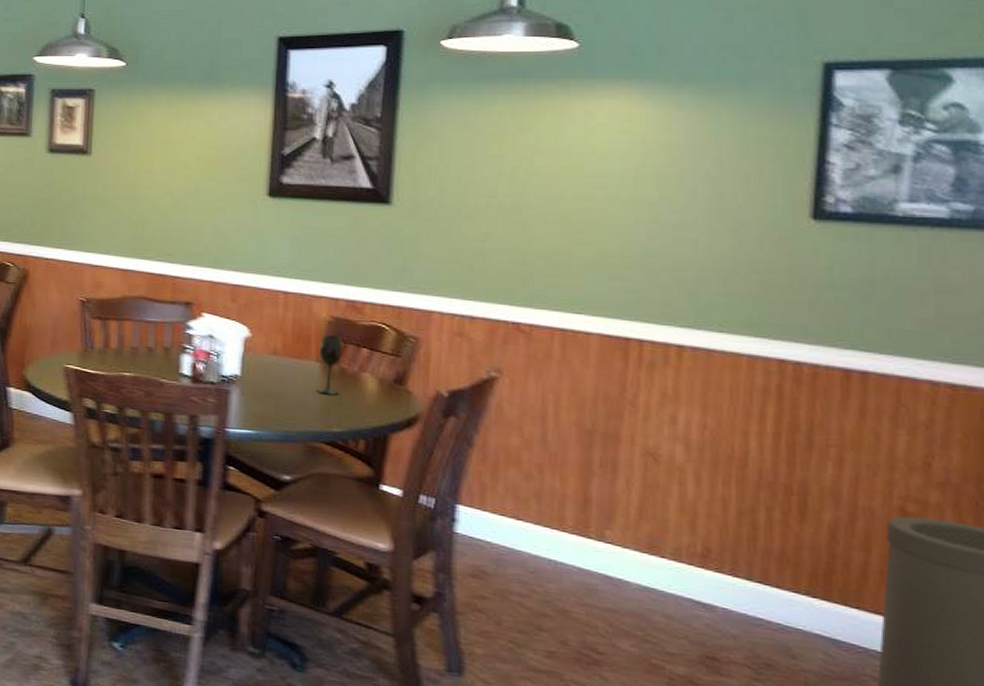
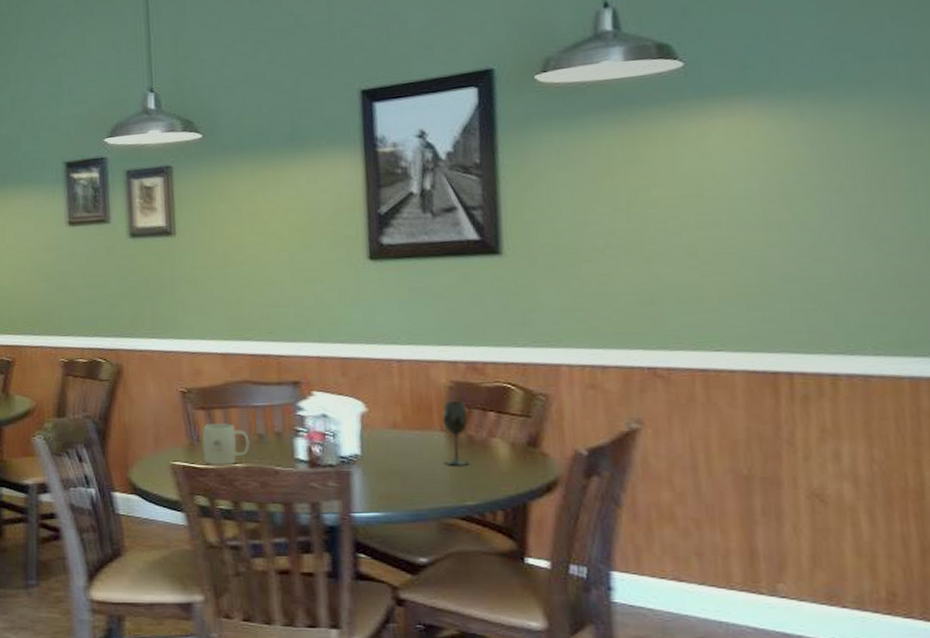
mug: none [94,333,140,374] -> present [201,423,250,466]

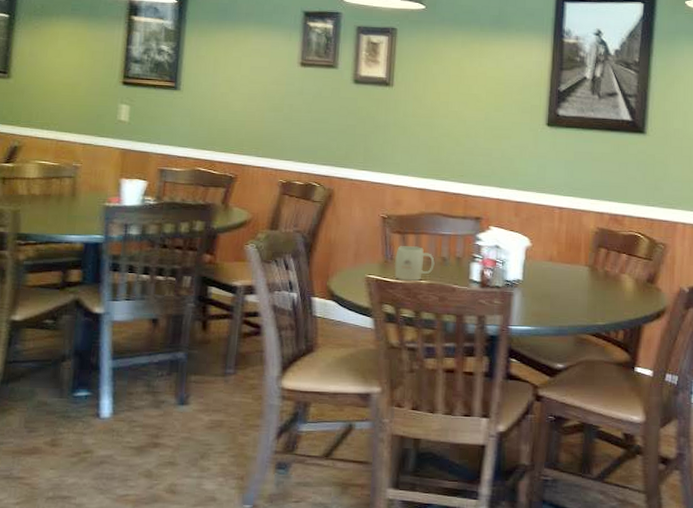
wine glass: present [442,401,469,466] -> none [585,243,607,294]

